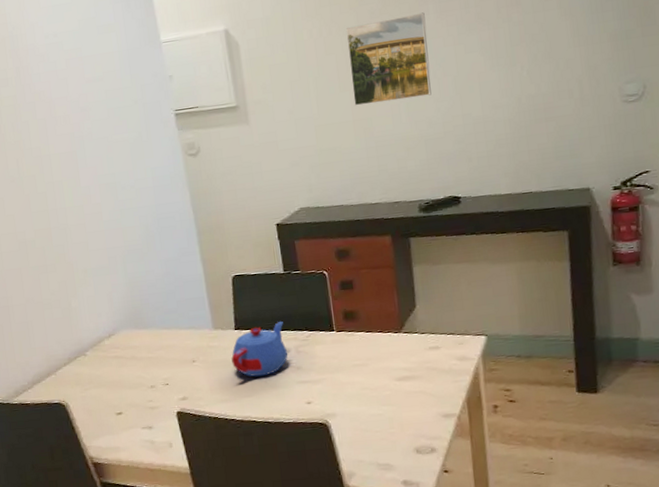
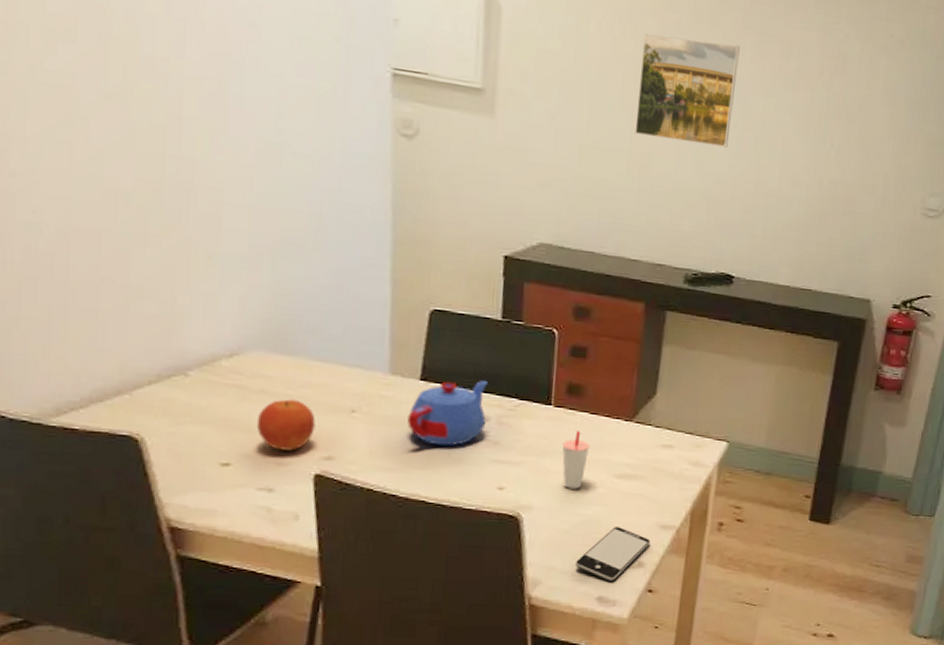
fruit: none [133,359,171,398] -> present [256,399,316,451]
cup: none [348,347,372,395] -> present [562,430,590,489]
smartphone: none [379,421,438,467] -> present [575,527,651,582]

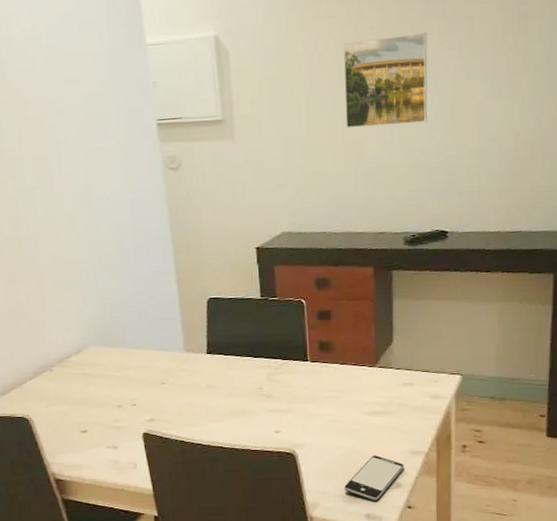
fruit: present [256,399,316,451] -> none [100,379,139,418]
teapot: present [407,381,488,446] -> none [202,348,260,403]
cup: present [562,430,590,489] -> none [321,379,344,427]

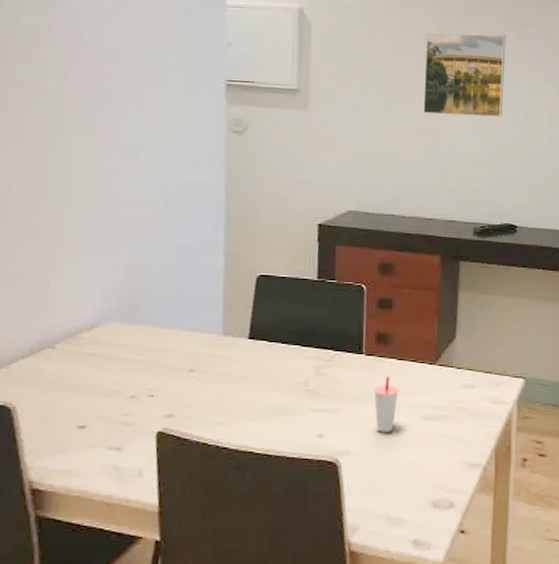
cup: none [321,379,344,427] -> present [374,375,399,433]
smartphone: present [344,455,404,501] -> none [391,468,460,524]

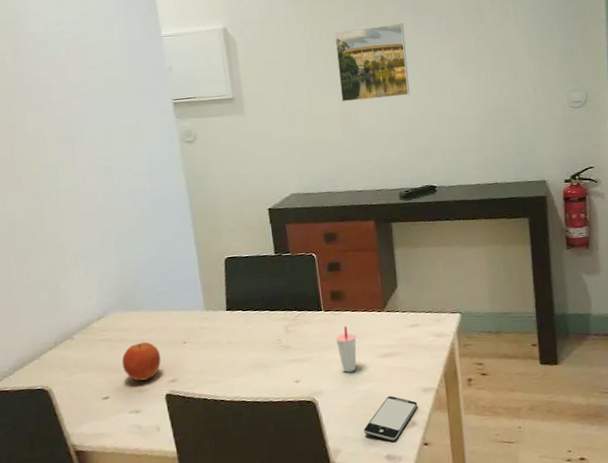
fruit: none [109,364,159,411] -> present [122,342,161,381]
smartphone: none [391,468,460,524] -> present [364,396,418,442]

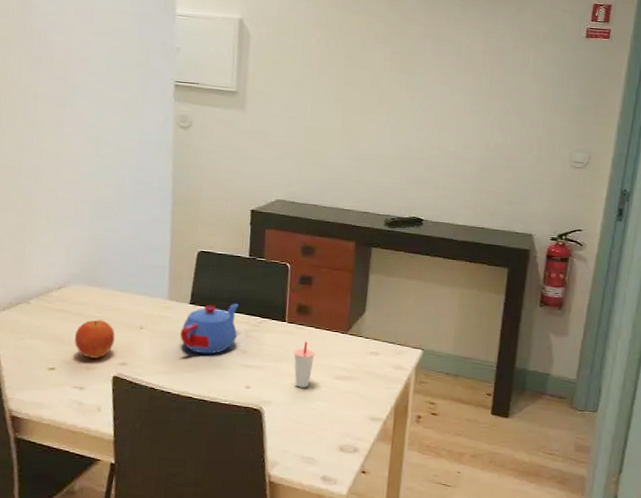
teapot: none [222,302,278,357] -> present [180,304,239,354]
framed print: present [334,23,410,102] -> none [345,45,422,123]
smartphone: present [364,396,418,442] -> none [305,418,363,464]

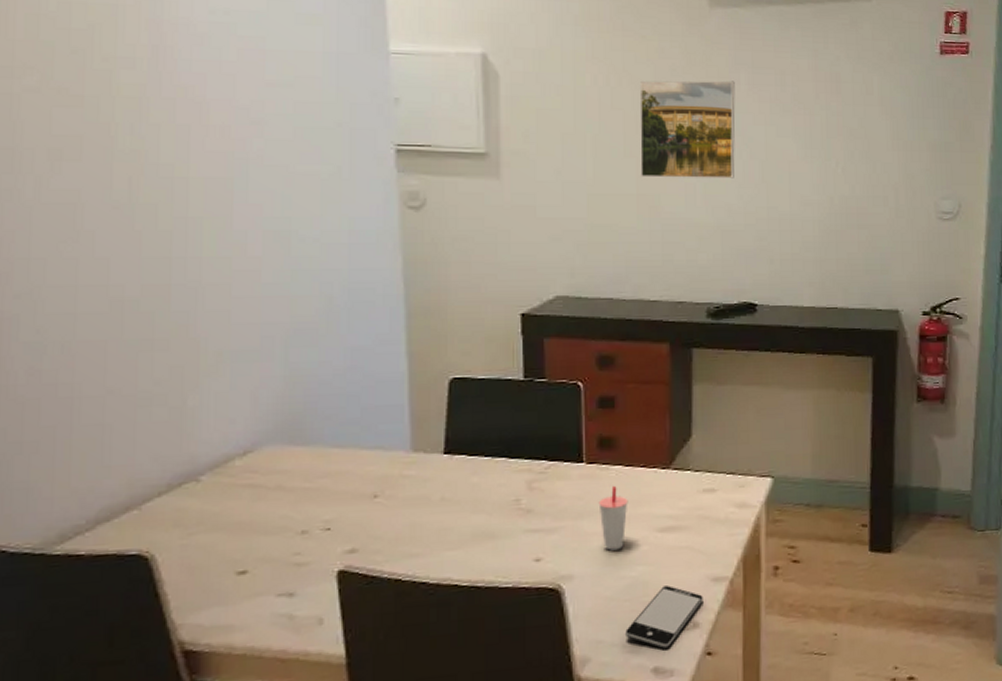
fruit: present [74,319,115,358] -> none [273,492,336,549]
teapot: present [180,304,239,354] -> none [433,446,517,522]
smartphone: none [305,418,363,464] -> present [625,585,703,649]
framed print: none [345,45,422,123] -> present [639,80,736,179]

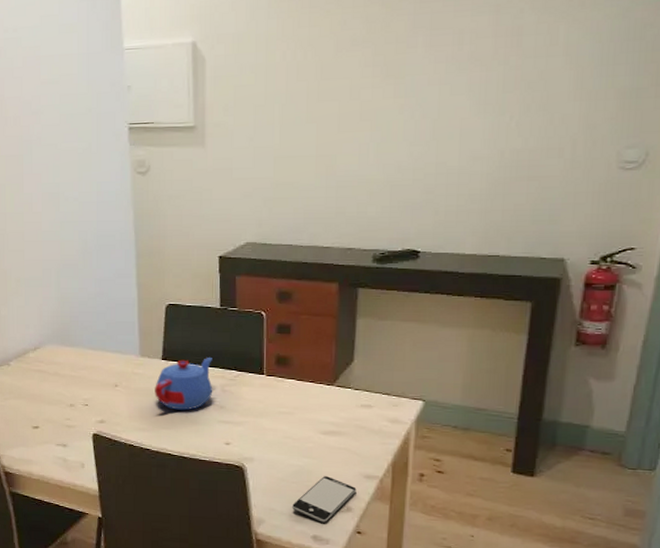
teapot: none [433,446,517,522] -> present [155,358,213,411]
cup: present [598,485,628,551] -> none [275,394,299,444]
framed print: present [639,80,736,179] -> none [320,44,412,140]

